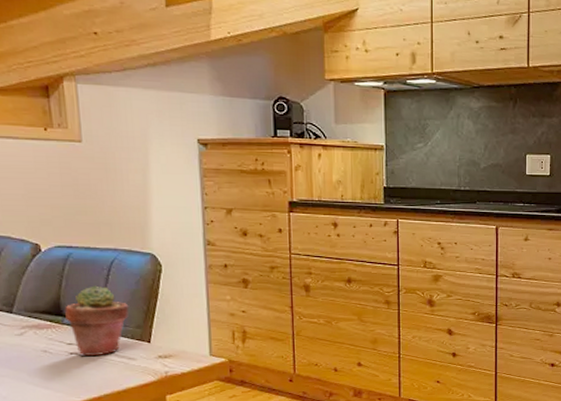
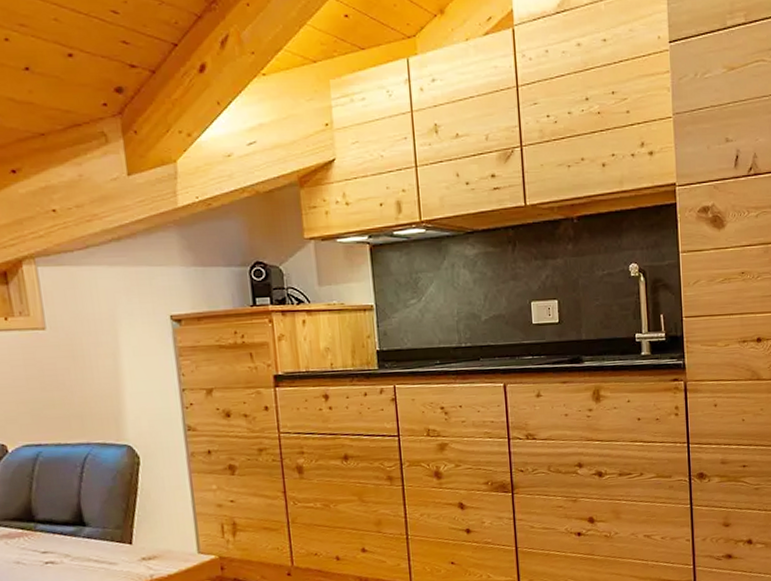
potted succulent: present [65,285,129,356] -> none [37,485,107,565]

